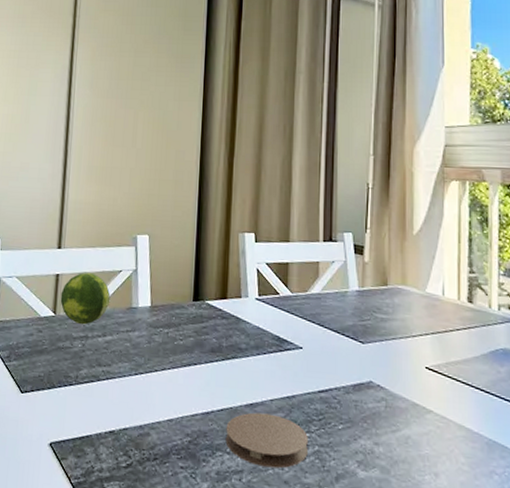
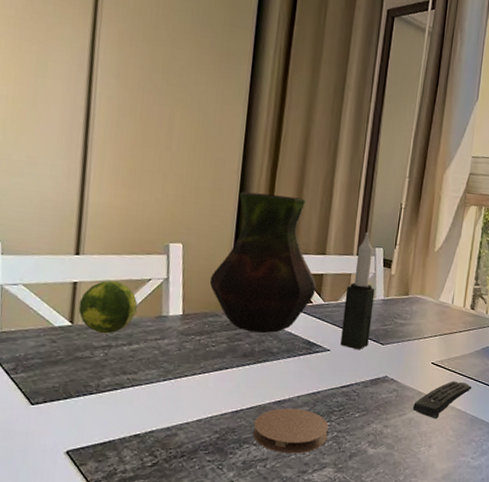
vase: none [175,181,281,327] -> present [209,191,316,333]
candle: none [314,216,347,348] -> present [340,232,375,349]
remote control: none [407,391,484,440] -> present [412,381,472,419]

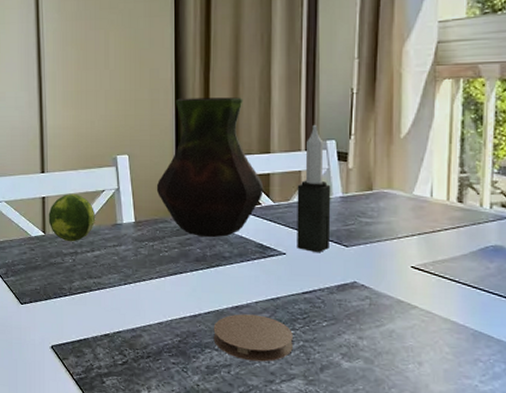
remote control: present [412,381,472,419] -> none [392,288,471,333]

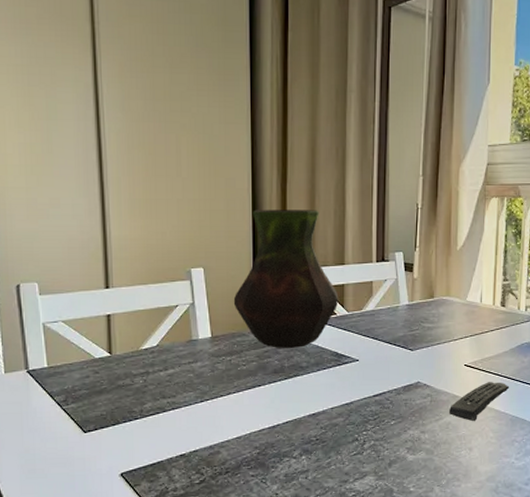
fruit: present [48,194,96,242] -> none [114,311,169,362]
coaster: present [213,314,293,362] -> none [291,420,365,464]
candle: present [297,124,331,252] -> none [369,237,398,357]
remote control: none [392,288,471,333] -> present [448,382,510,422]

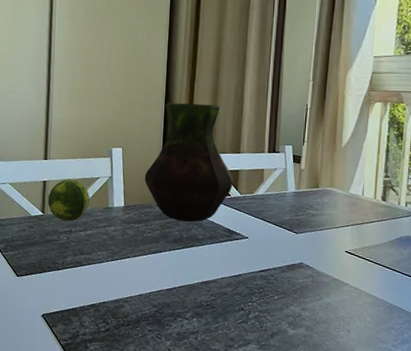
fruit: none [114,311,169,362] -> present [47,180,90,222]
remote control: present [448,382,510,422] -> none [328,269,389,306]

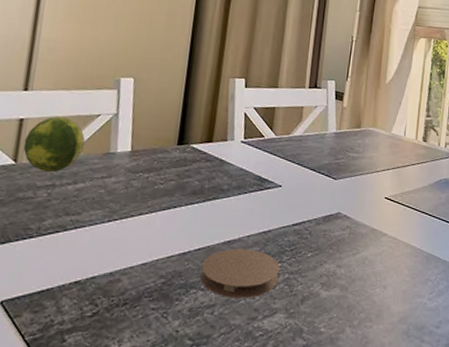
vase: present [144,102,233,222] -> none [160,25,268,169]
coaster: none [185,288,250,329] -> present [200,249,280,298]

